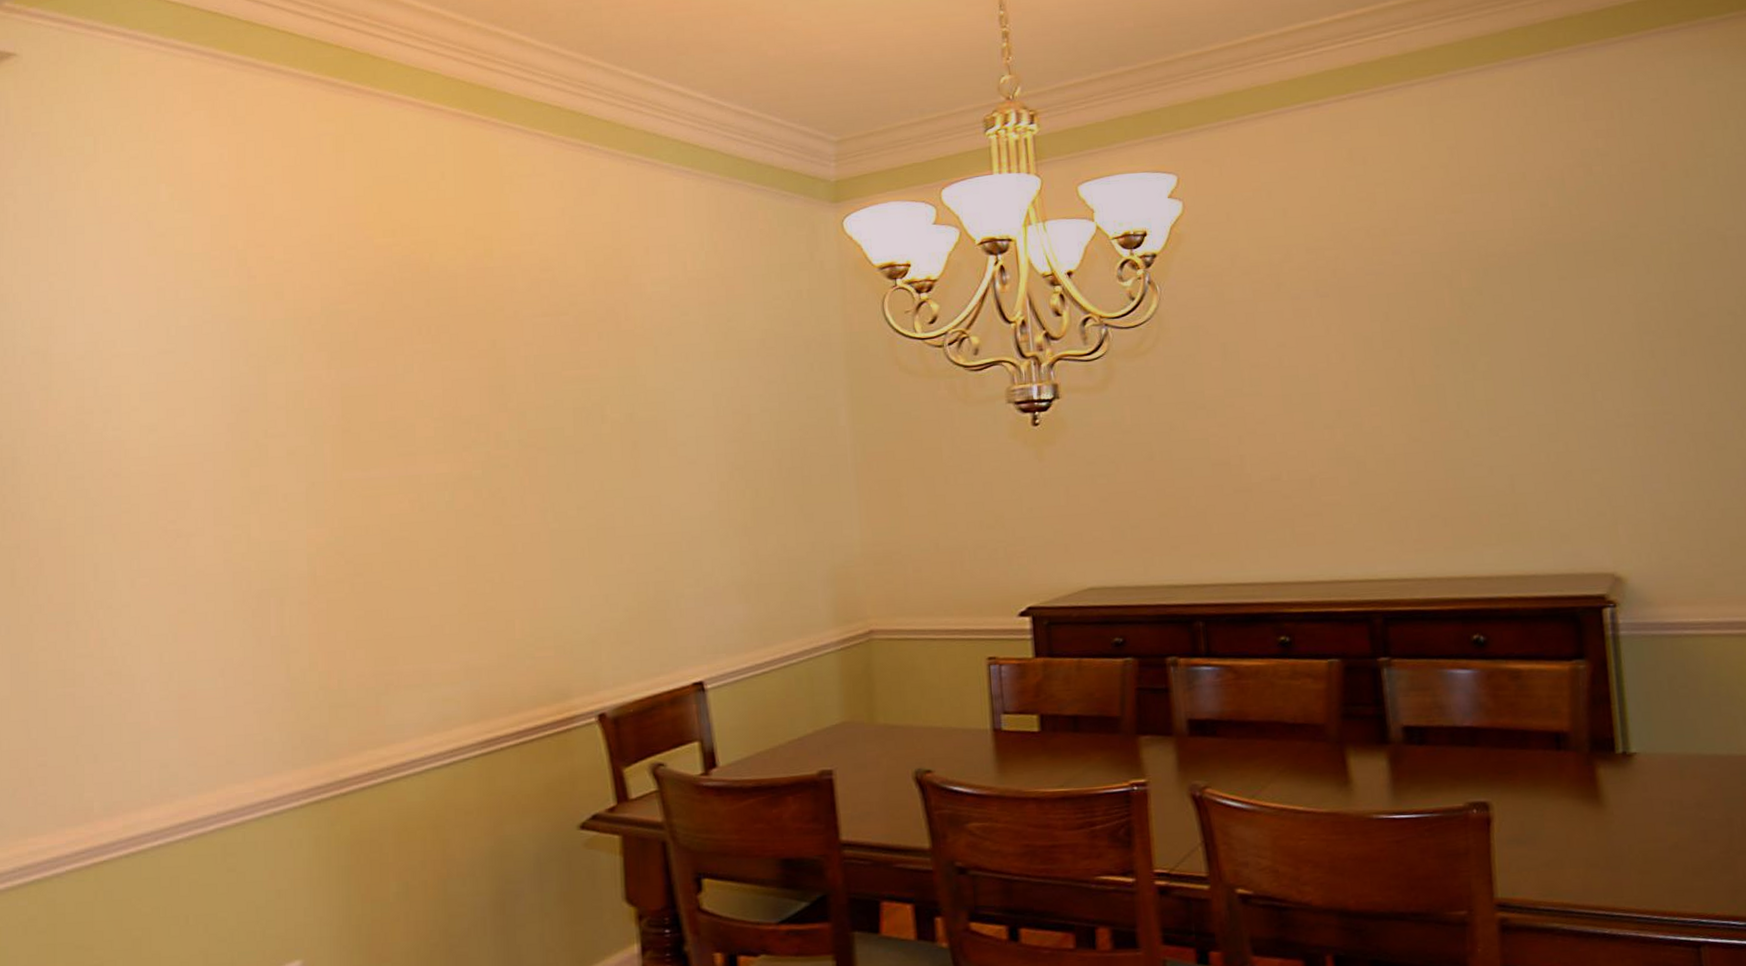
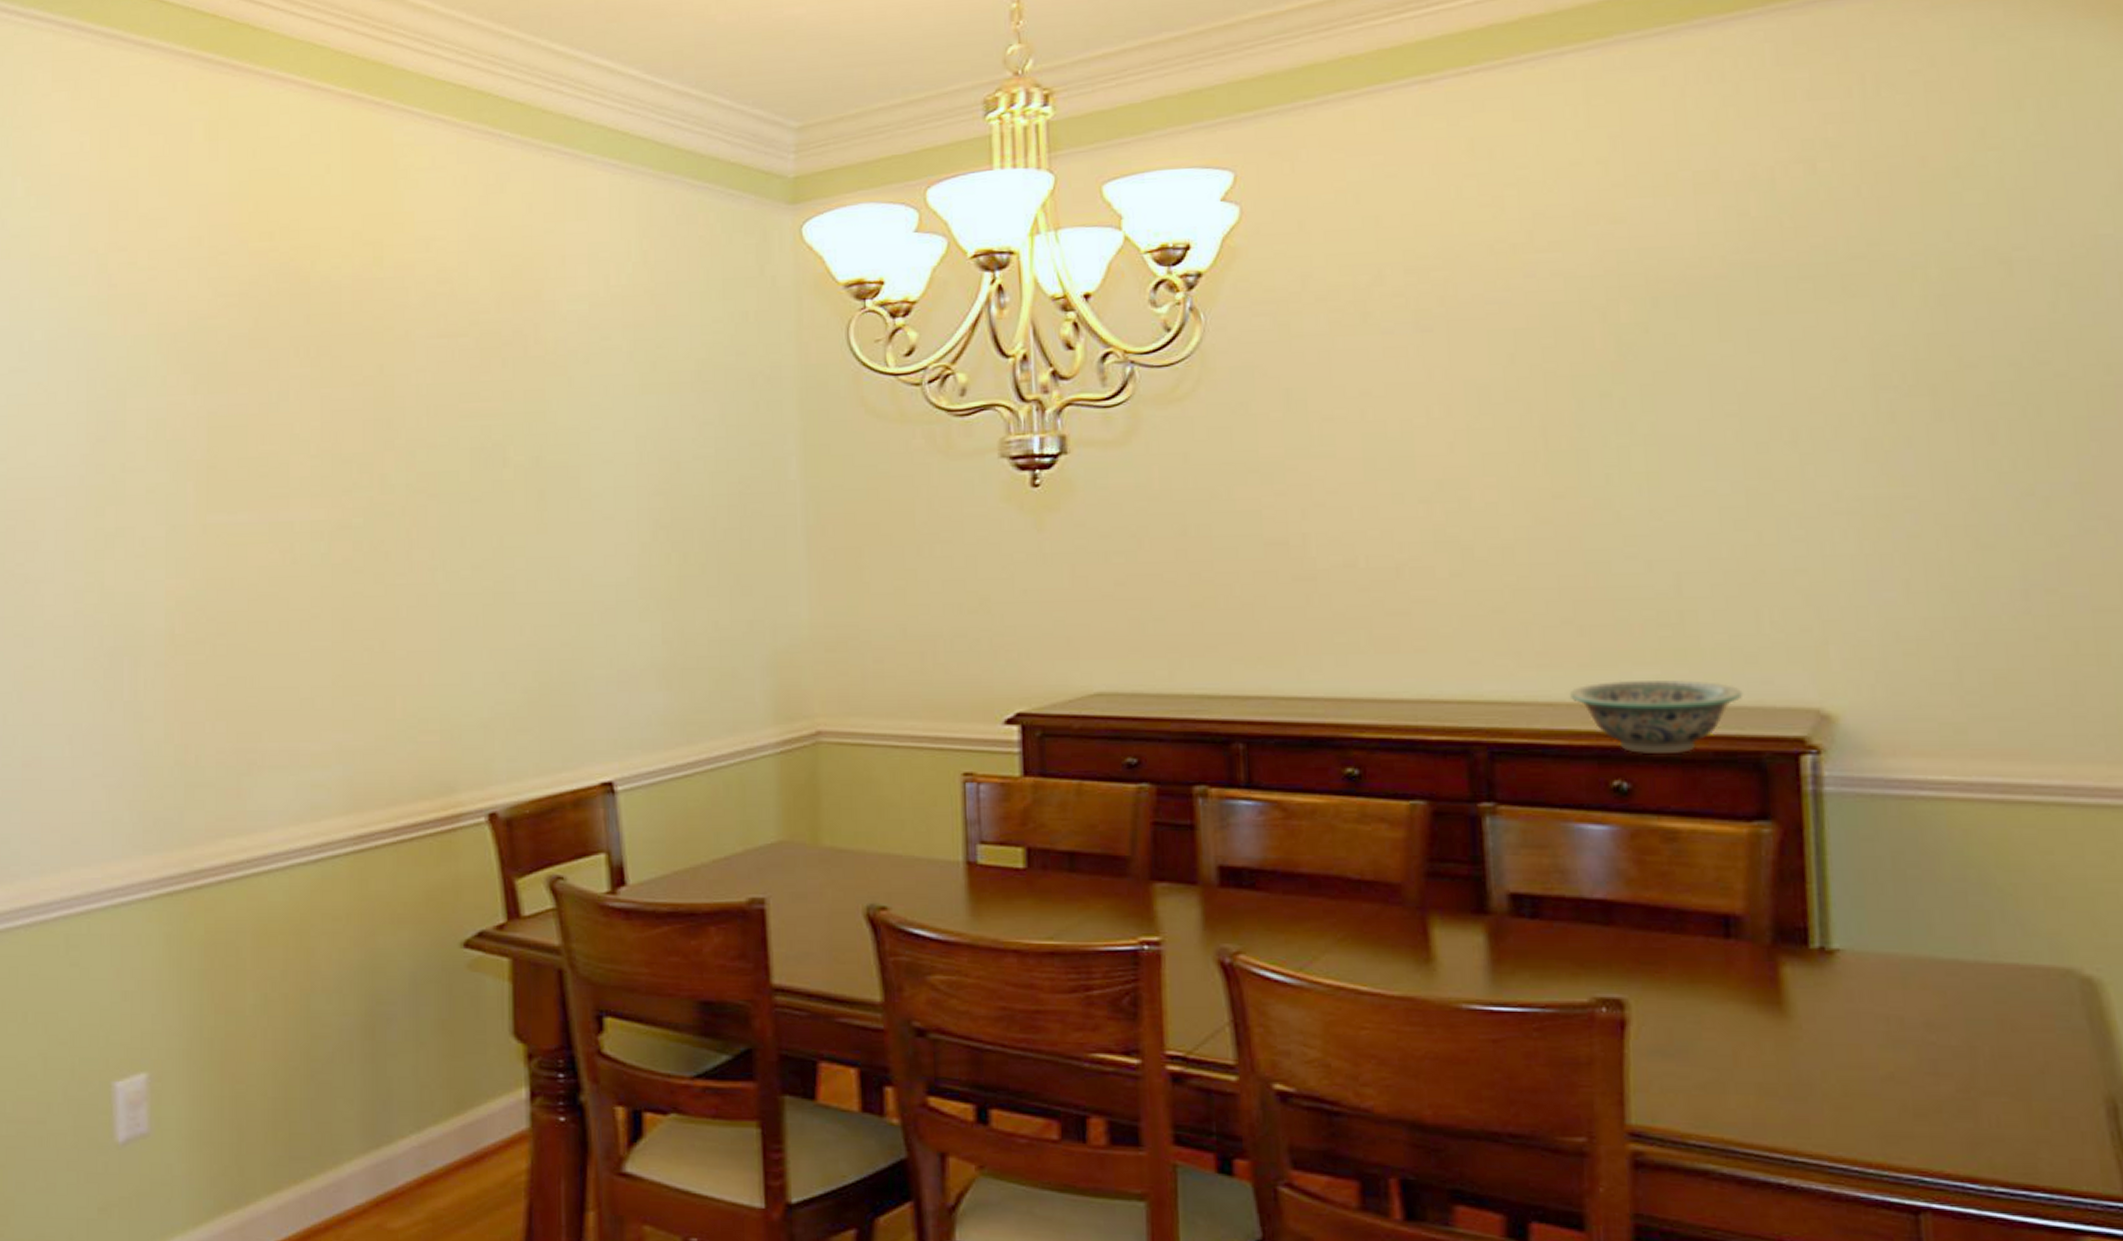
decorative bowl: none [1439,556,1561,614] -> present [1569,679,1744,755]

